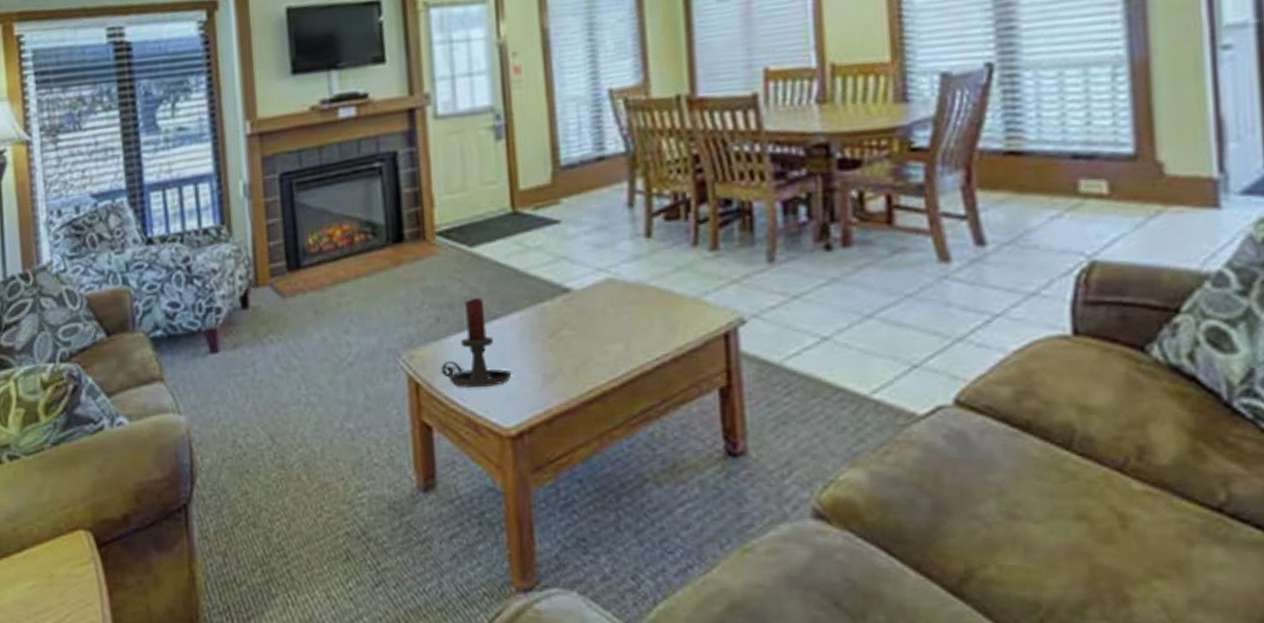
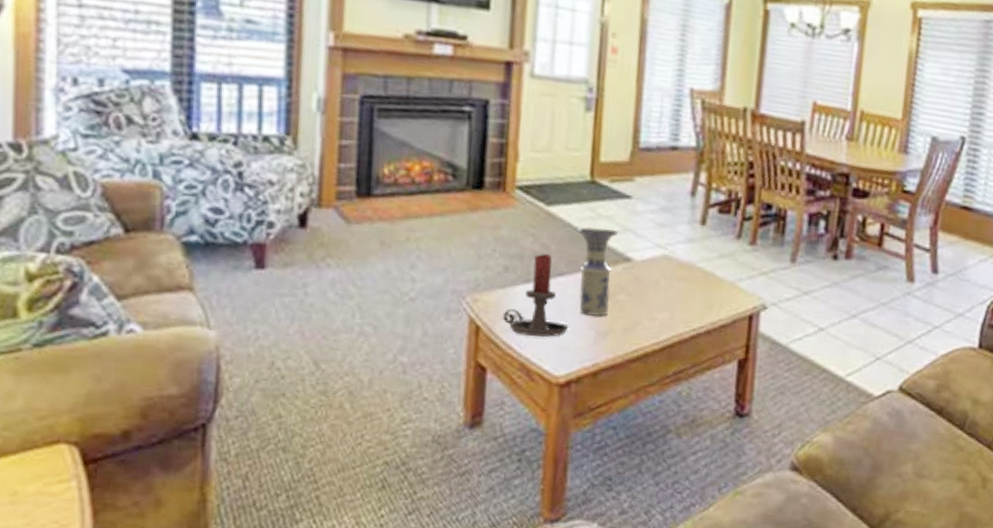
vase: none [505,259,553,359] -> present [577,226,619,318]

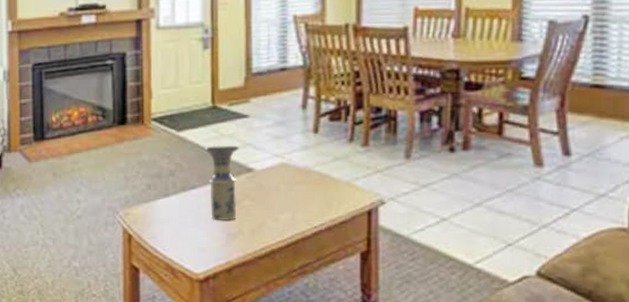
candle holder: present [503,254,567,338] -> none [150,172,202,242]

